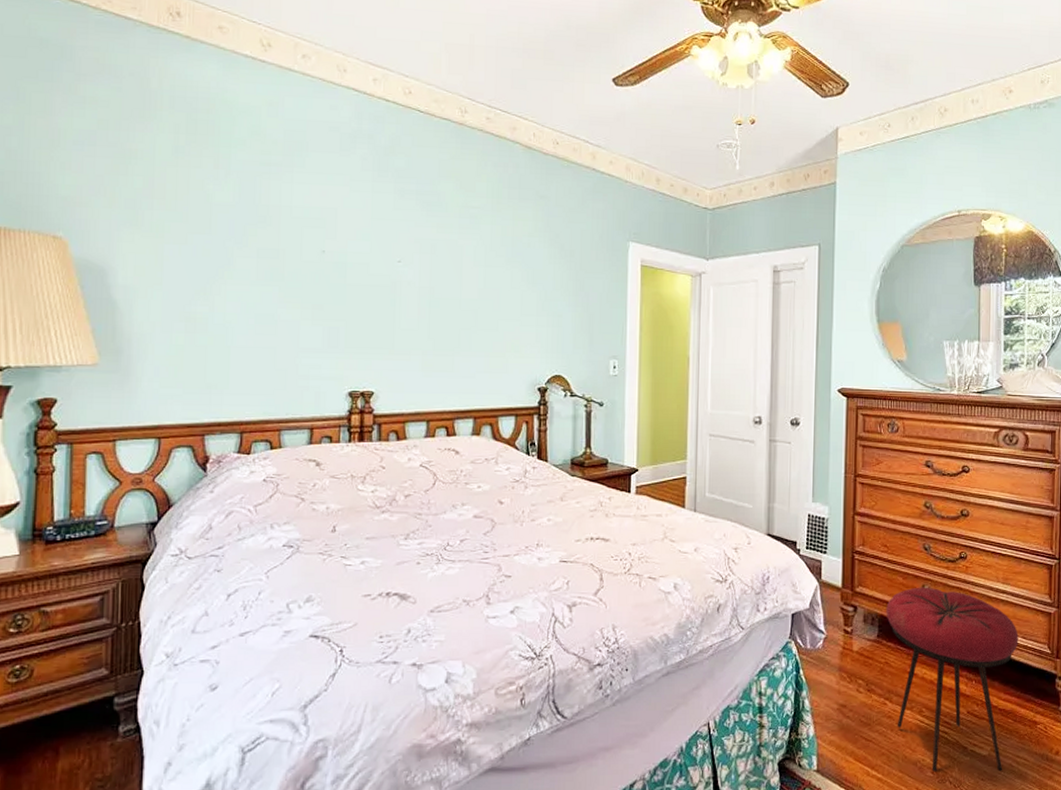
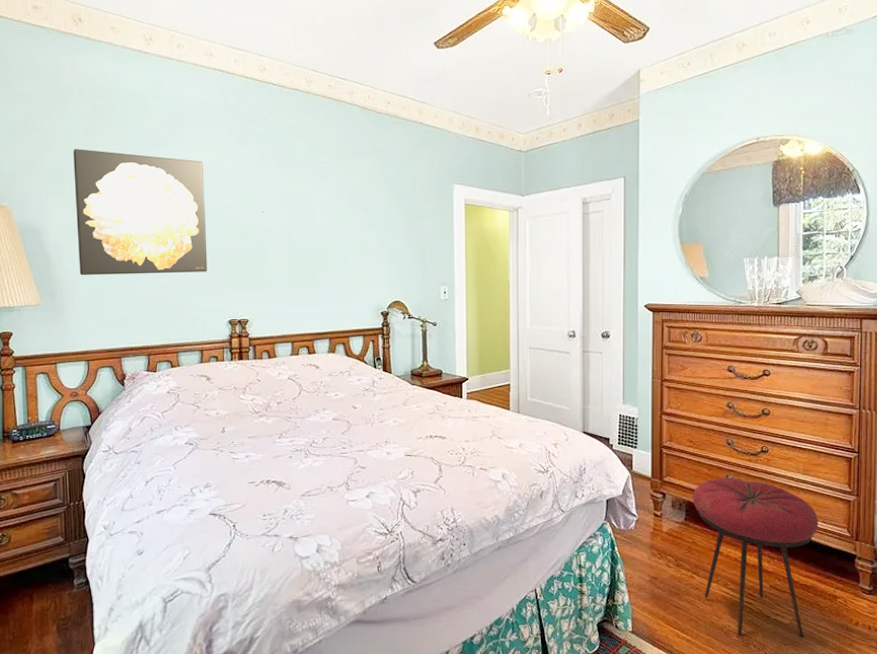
wall art: none [155,171,327,332] -> present [73,149,208,276]

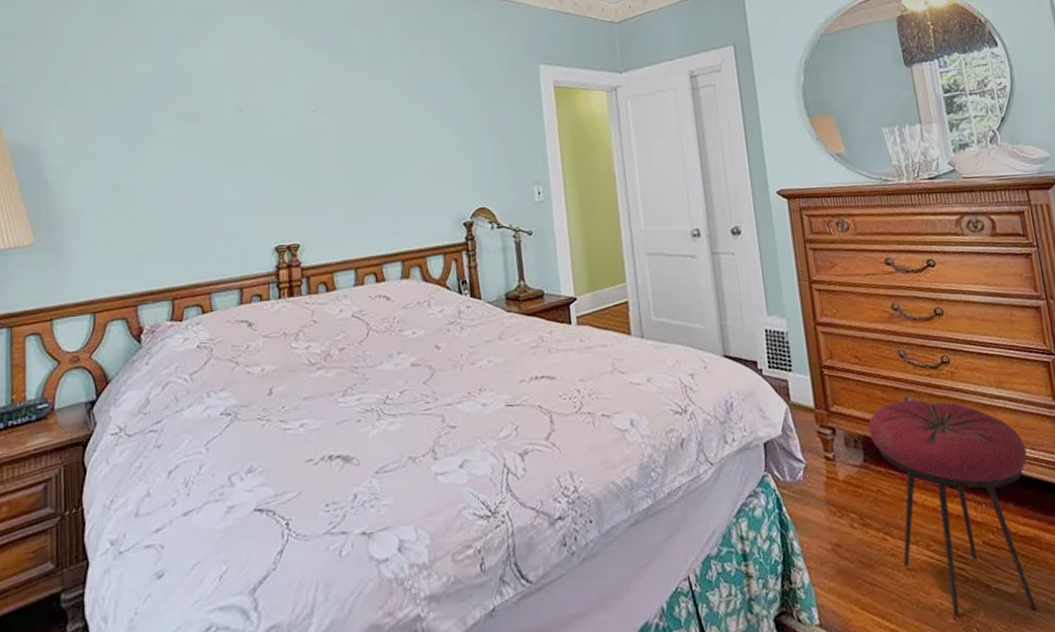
wall art: present [73,149,208,276] -> none [82,50,248,204]

